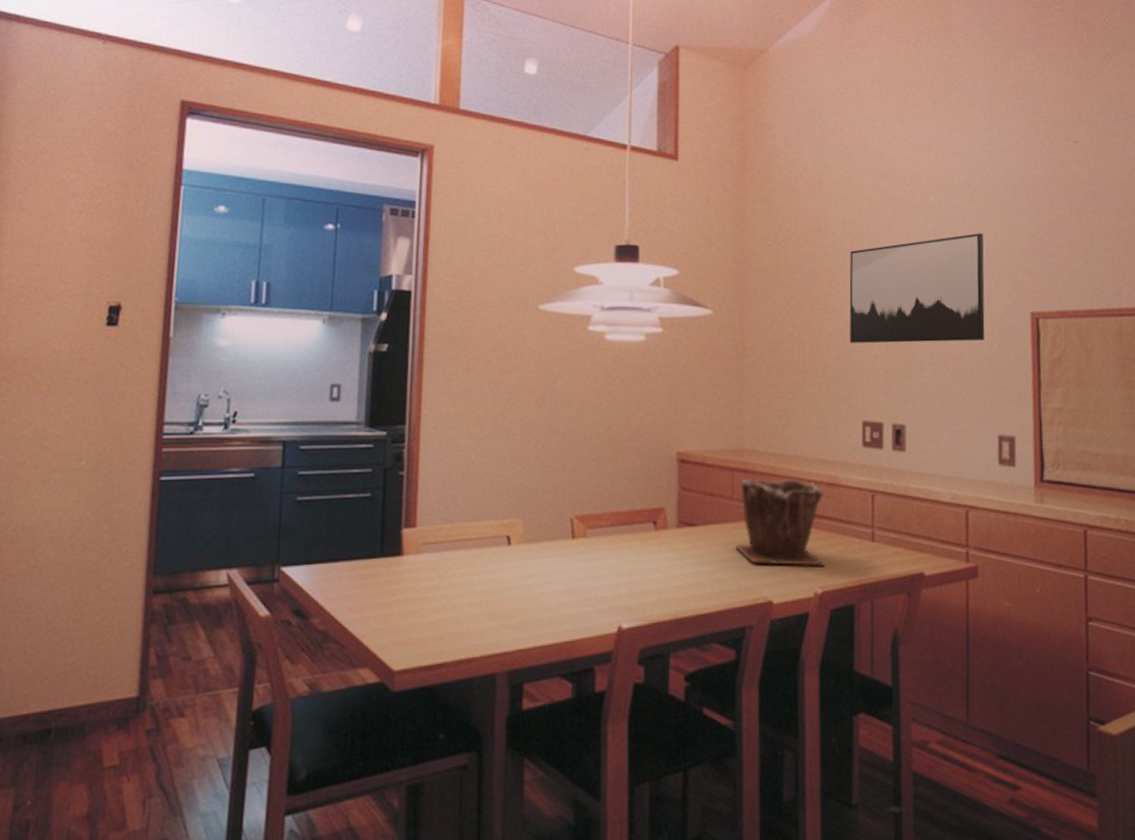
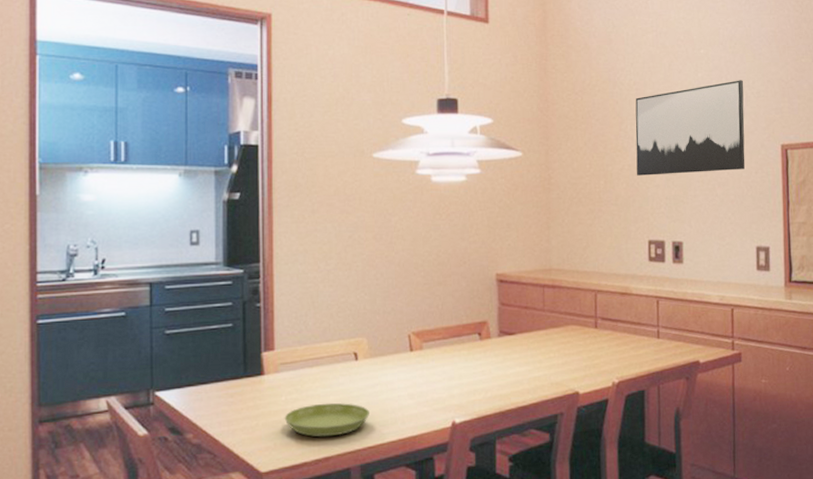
saucer: none [423,593,521,634] -> present [284,402,369,437]
plant pot: present [735,478,825,567] -> none [547,290,621,363]

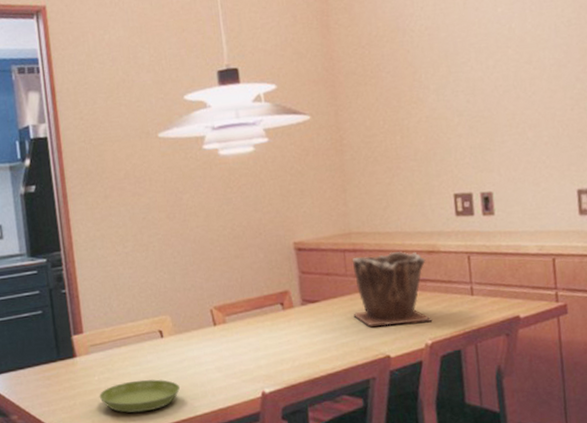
plant pot: none [547,290,621,363] -> present [352,250,433,327]
wall art: present [635,80,745,176] -> none [428,9,559,127]

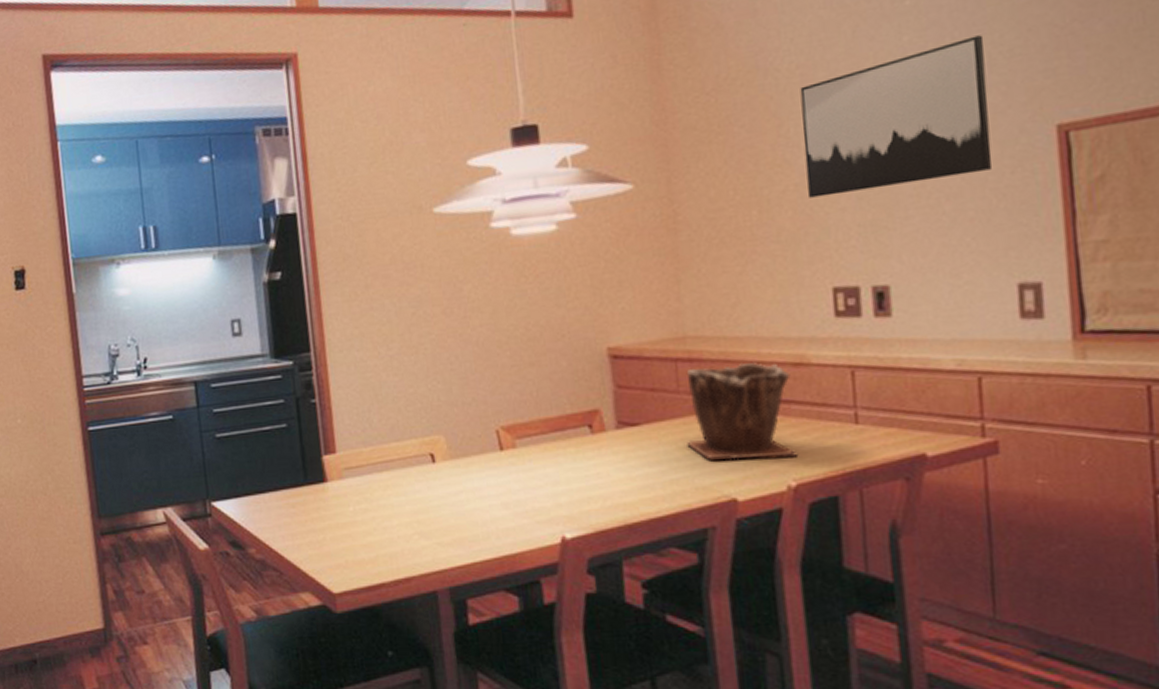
saucer: present [99,379,180,413] -> none [354,513,455,554]
wall art: none [428,9,559,127] -> present [800,35,993,198]

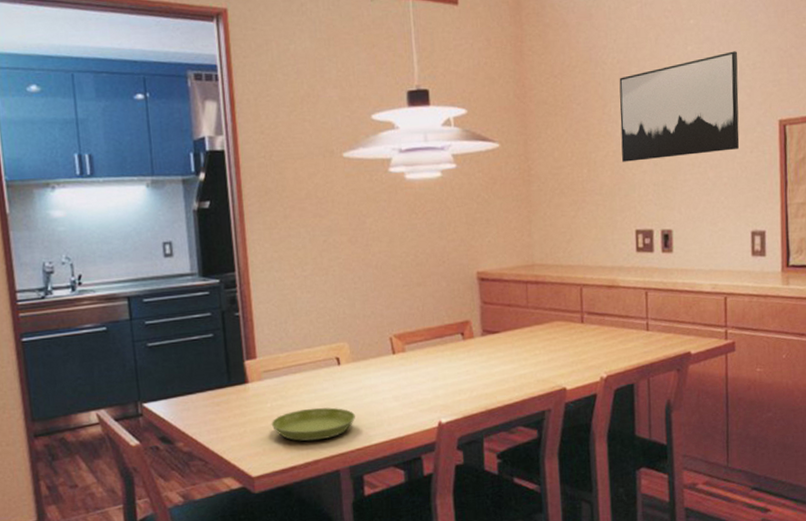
saucer: none [354,513,455,554] -> present [271,407,355,442]
plant pot: present [686,361,798,460] -> none [532,284,609,359]

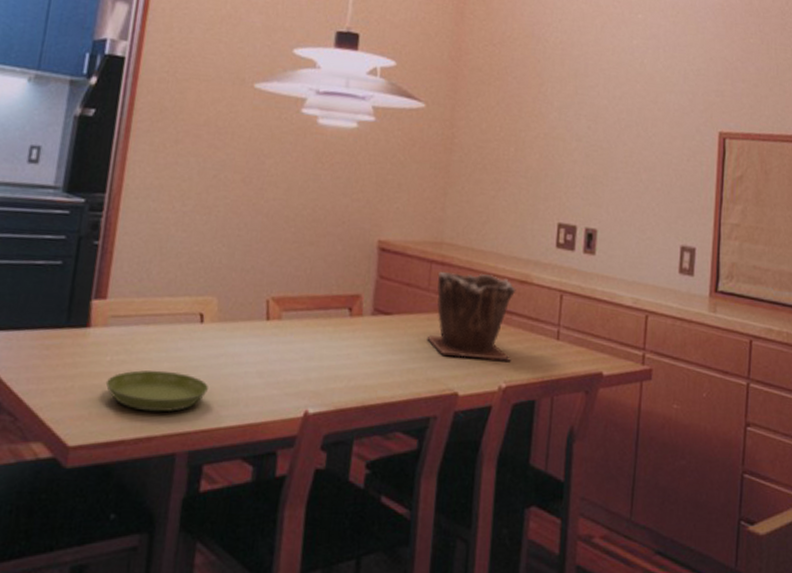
plant pot: none [532,284,609,359] -> present [427,271,516,362]
wall art: present [619,51,740,162] -> none [553,53,683,155]

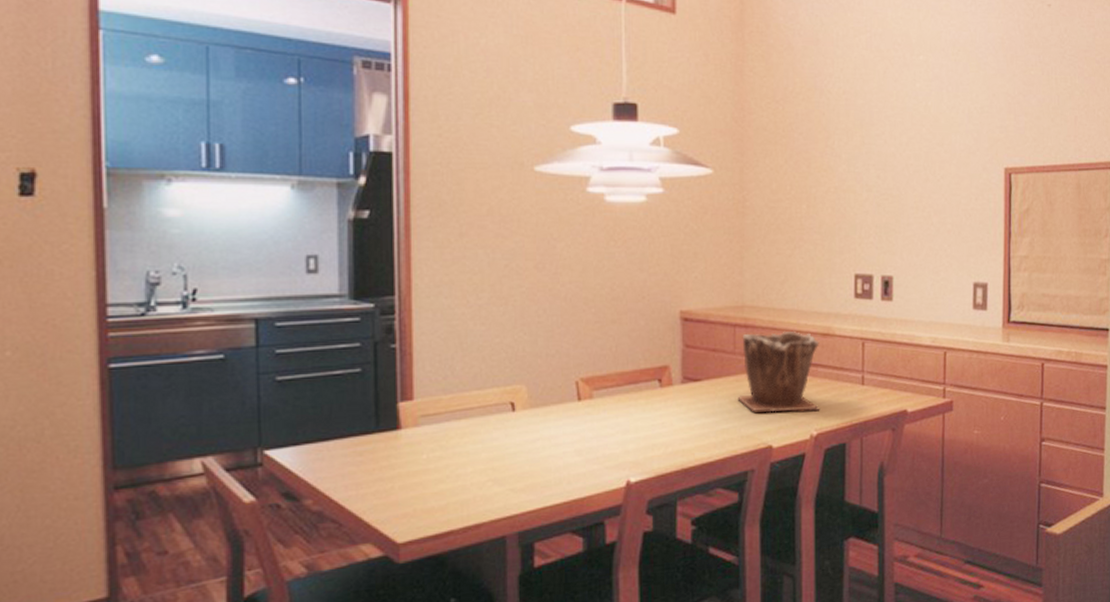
saucer: present [105,370,208,412] -> none [425,461,529,501]

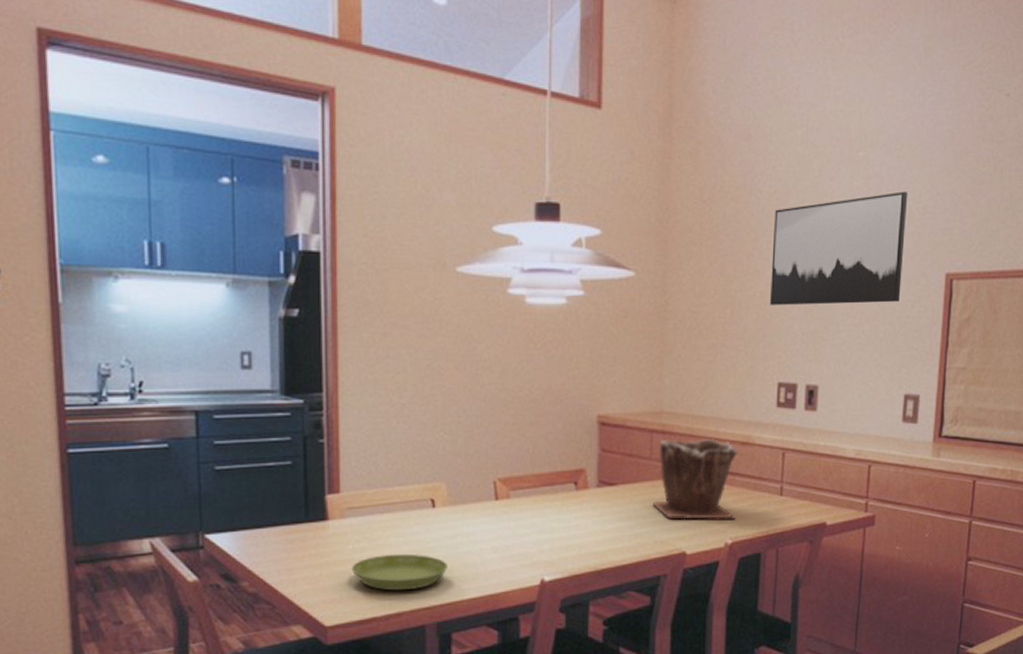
saucer: none [425,461,529,501] -> present [351,553,447,591]
wall art: none [843,92,966,200] -> present [770,191,908,306]

